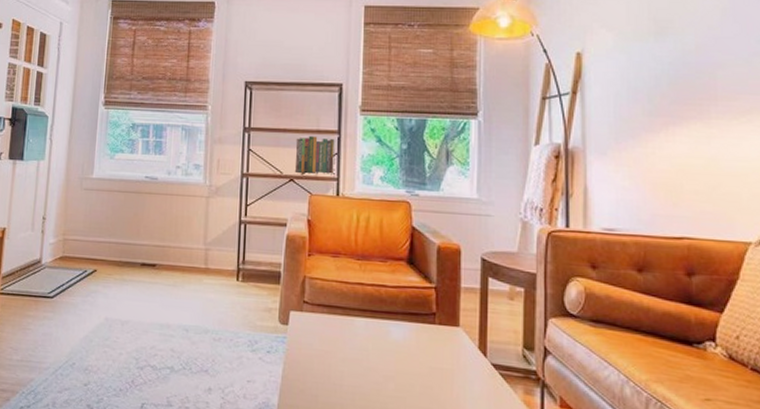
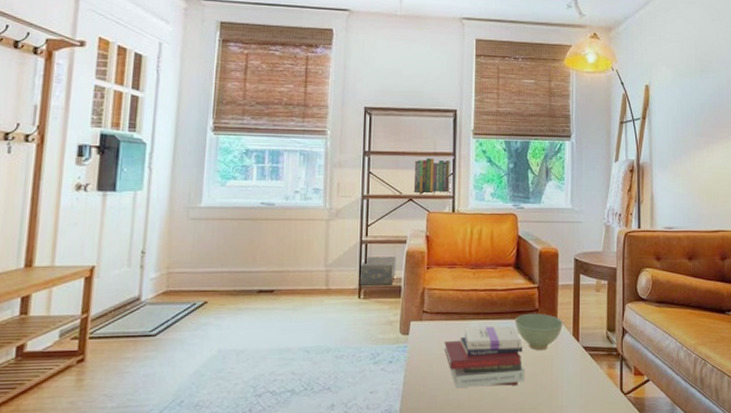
decorative box: none [239,238,276,270] -> present [360,257,396,285]
books: none [326,323,419,398] -> present [444,325,525,388]
bowl: none [407,316,467,362] -> present [514,313,564,351]

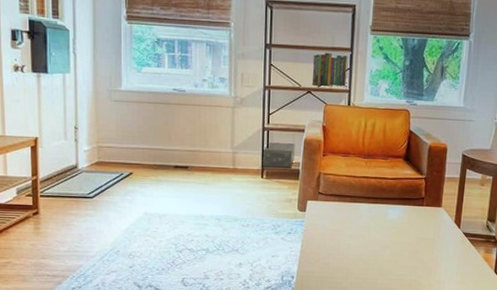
books: present [444,325,525,388] -> none [336,208,408,260]
bowl: present [514,313,564,351] -> none [401,200,447,234]

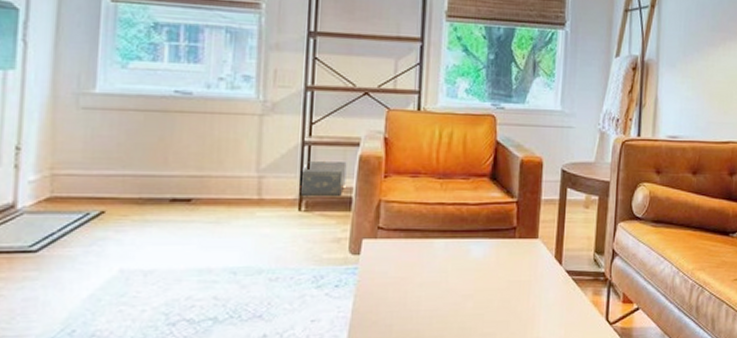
books: present [312,52,348,87] -> none [370,43,417,87]

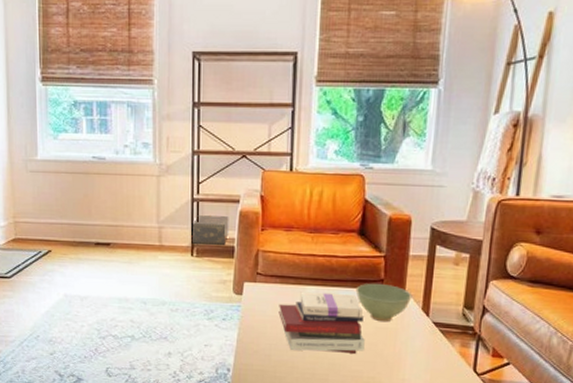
books: none [402,245,497,316] -> present [278,291,365,354]
bowl: none [487,231,545,275] -> present [355,283,413,322]

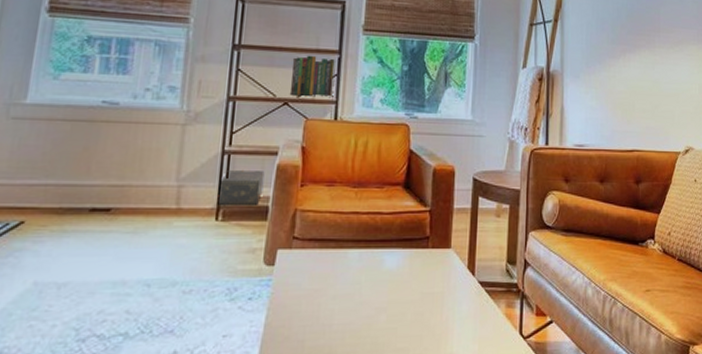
books: none [247,109,289,149] -> present [290,55,335,97]
books: present [278,291,365,354] -> none [316,255,411,331]
bowl: present [355,283,413,322] -> none [401,241,458,286]

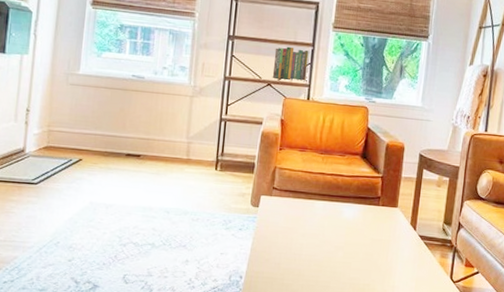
decorative box: present [219,170,265,205] -> none [218,133,252,161]

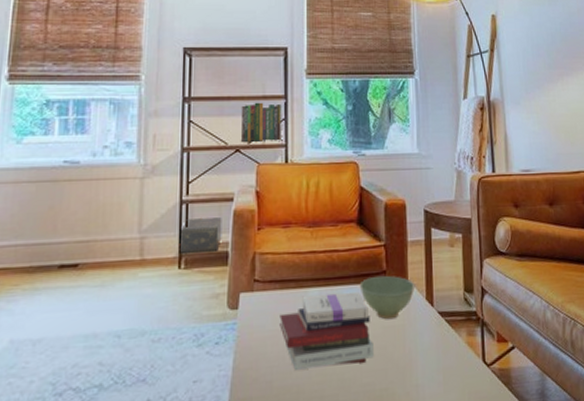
decorative box: none [218,133,252,161] -> present [180,218,222,253]
books: none [289,205,363,263] -> present [280,291,374,370]
bowl: none [356,200,403,235] -> present [359,275,416,320]

